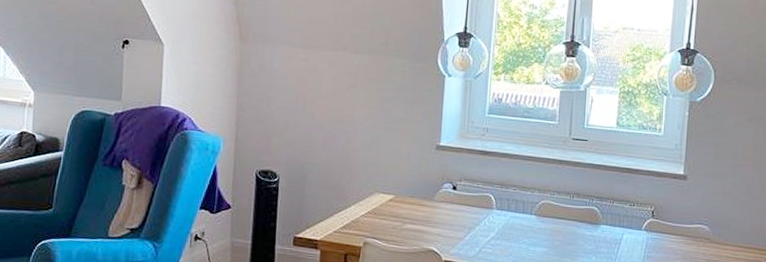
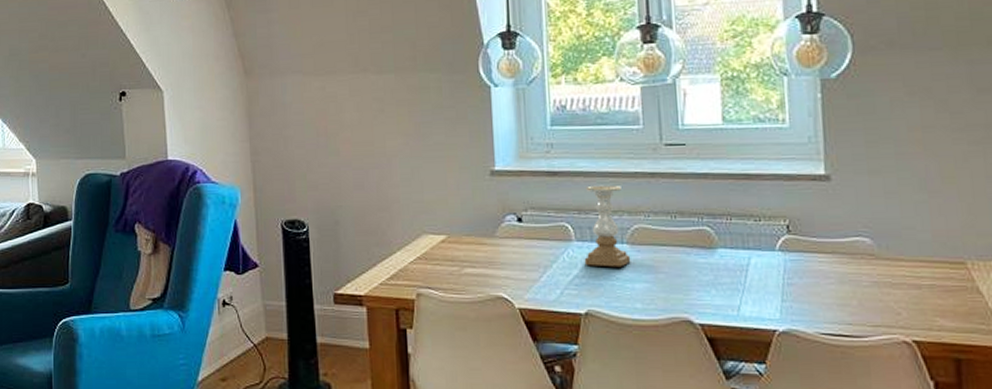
candle holder: none [500,165,536,234] -> present [584,185,631,268]

